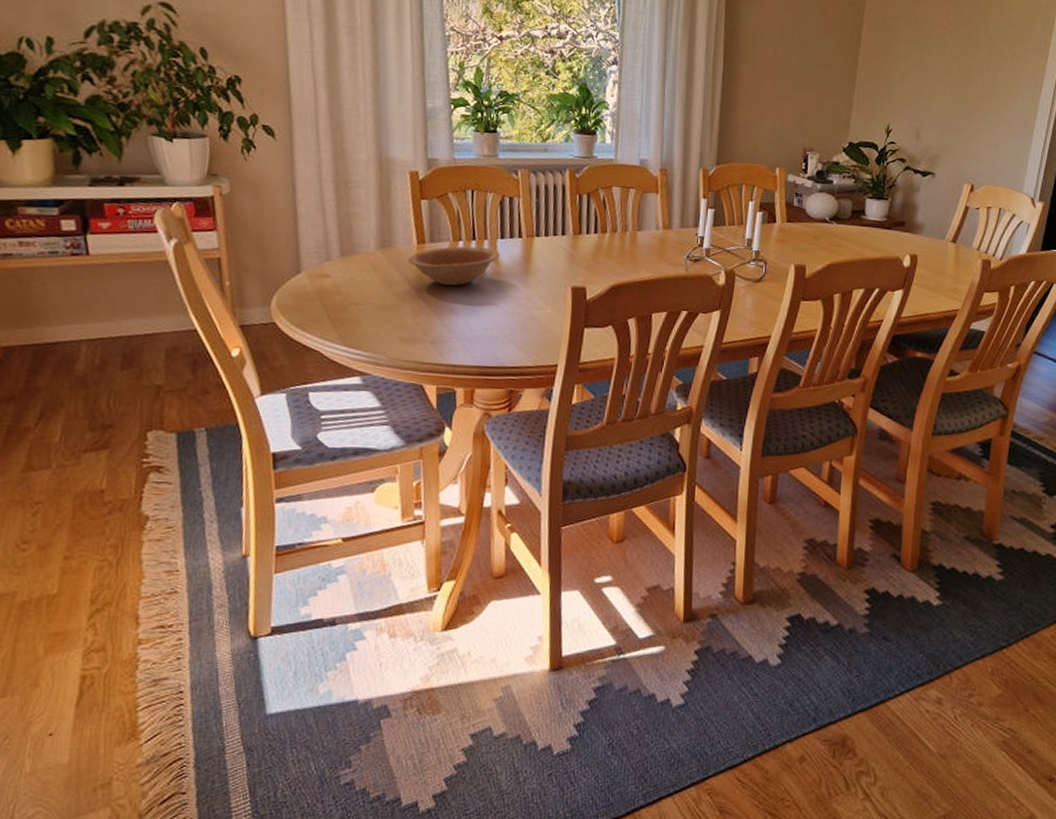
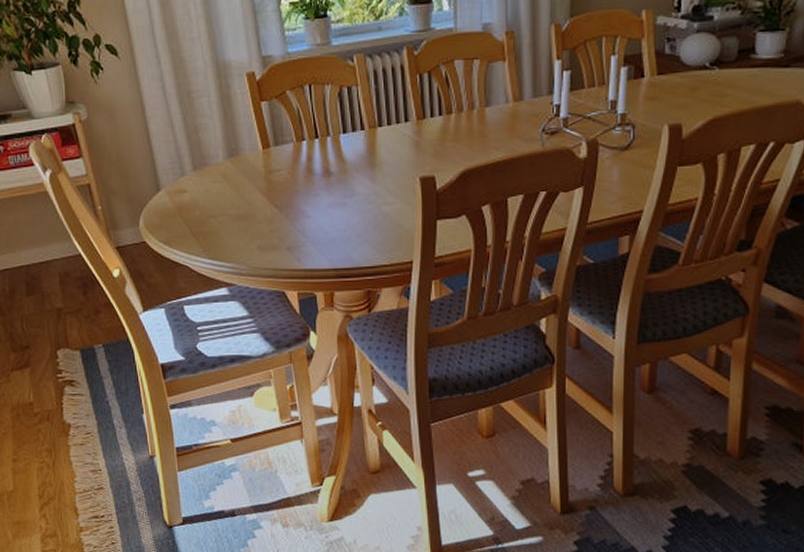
bowl: present [407,246,500,286] -> none [255,145,344,189]

